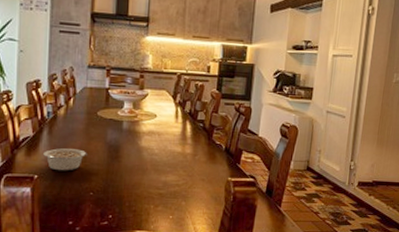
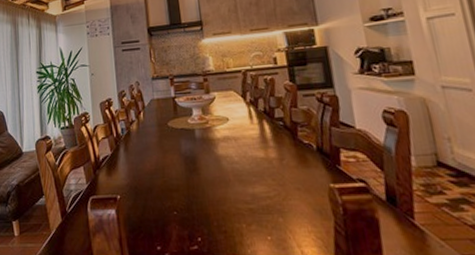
legume: present [43,148,89,171] -> none [123,164,166,190]

